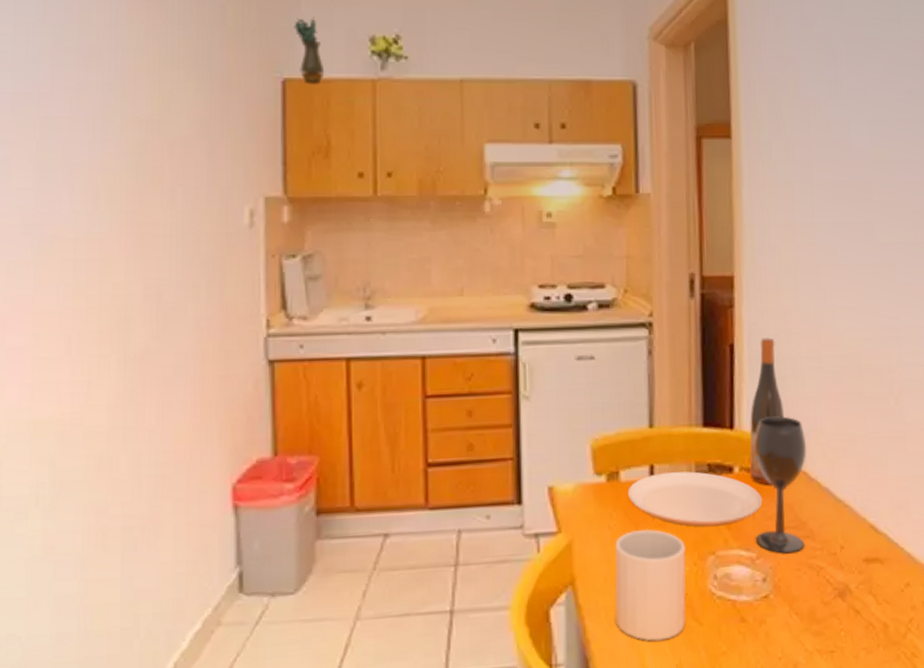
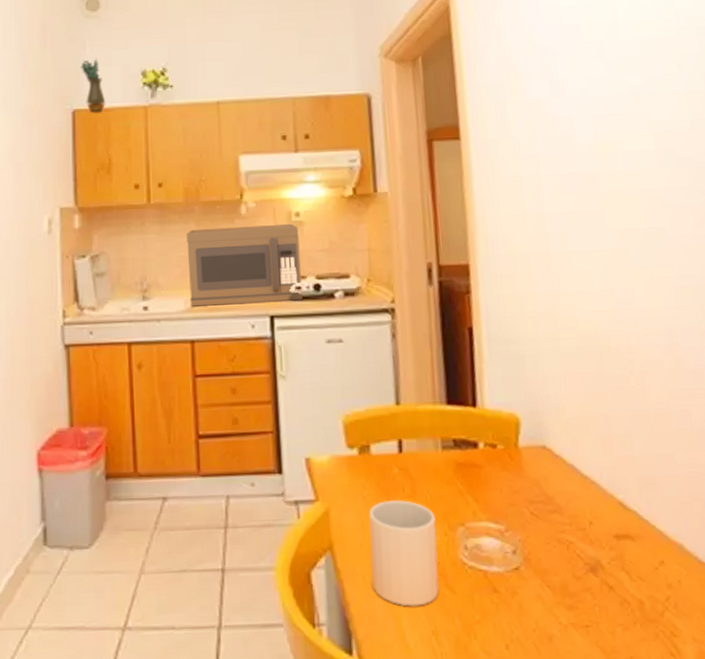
microwave: none [420,224,552,317] -> present [187,223,303,307]
plate: present [627,471,763,527] -> none [378,446,508,500]
wine bottle: present [749,337,785,485] -> none [491,321,526,460]
wine glass: present [754,416,807,554] -> none [497,395,552,527]

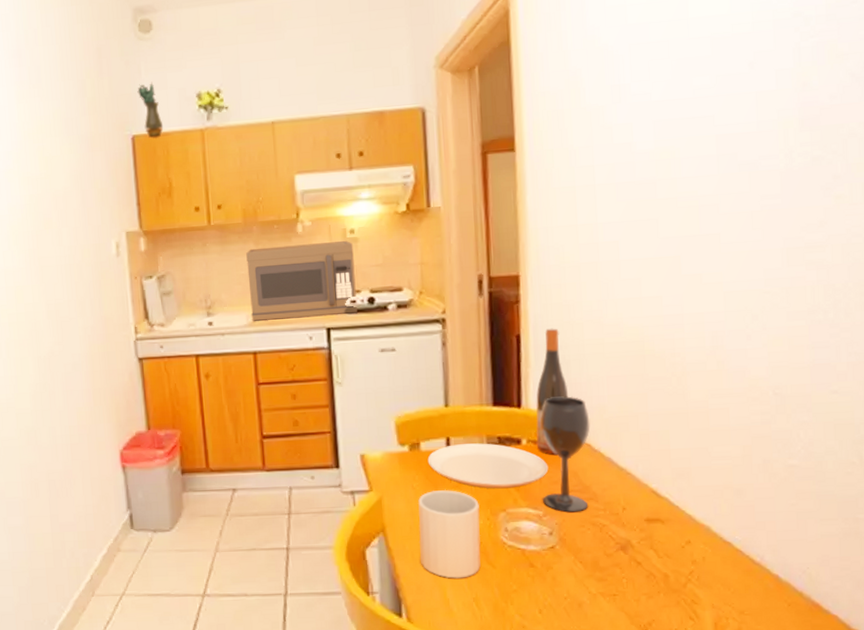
plate: none [378,446,508,500] -> present [427,443,549,489]
wine bottle: none [491,321,526,460] -> present [536,328,569,455]
wine glass: none [497,395,552,527] -> present [540,396,591,513]

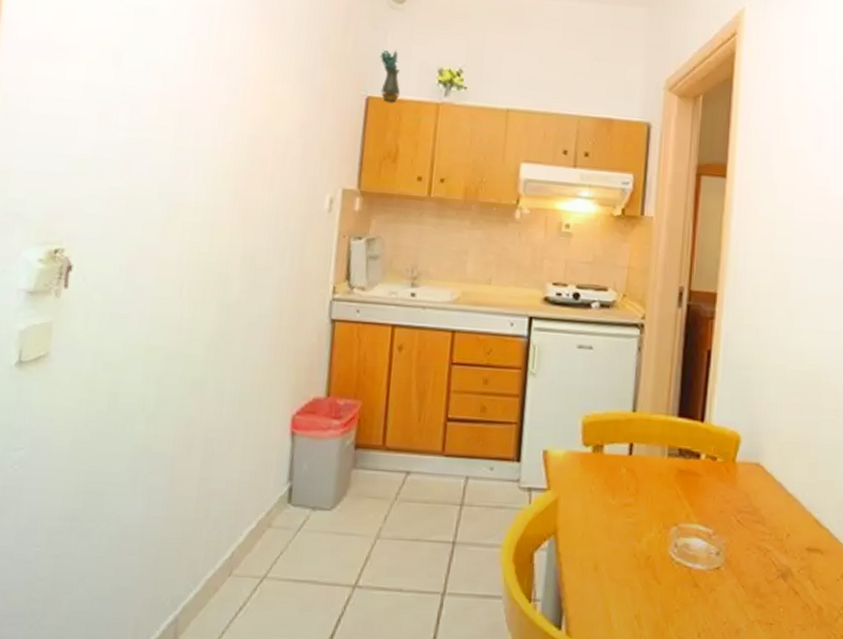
microwave: present [246,240,357,321] -> none [456,226,567,306]
mug: present [418,489,481,579] -> none [587,496,653,593]
plate: present [427,443,549,489] -> none [609,451,723,503]
wine bottle: present [536,328,569,455] -> none [714,348,749,473]
wine glass: present [540,396,591,513] -> none [713,415,766,534]

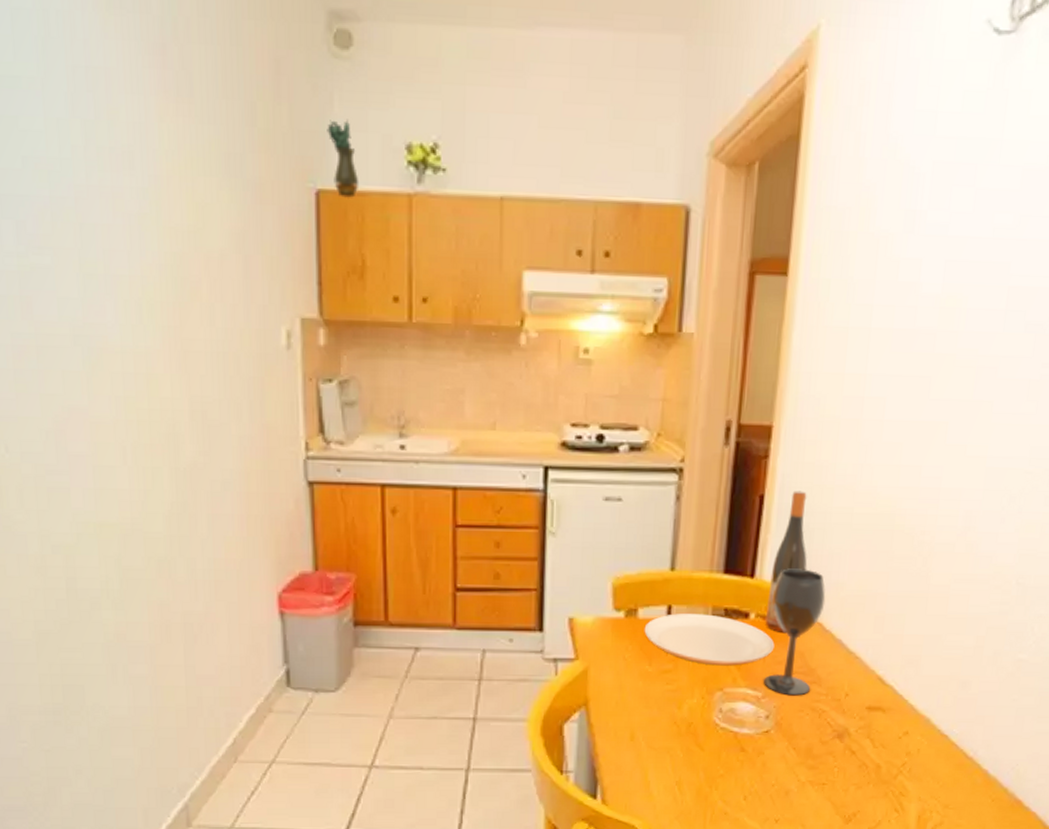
plate: none [609,451,723,503] -> present [644,614,775,666]
wine glass: none [713,415,766,534] -> present [763,568,826,696]
wine bottle: none [714,348,749,473] -> present [765,490,808,632]

